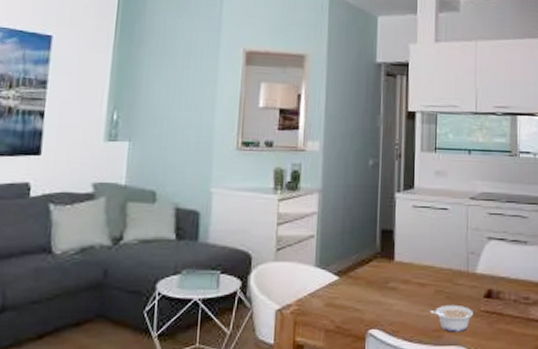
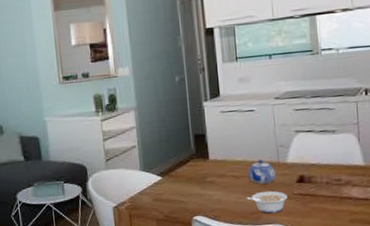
teapot: none [434,267,464,296] -> present [247,159,277,184]

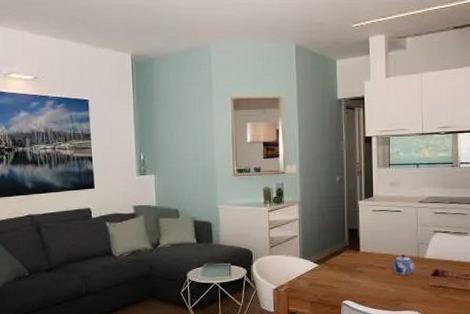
legume: present [246,190,287,214] -> none [389,281,423,301]

